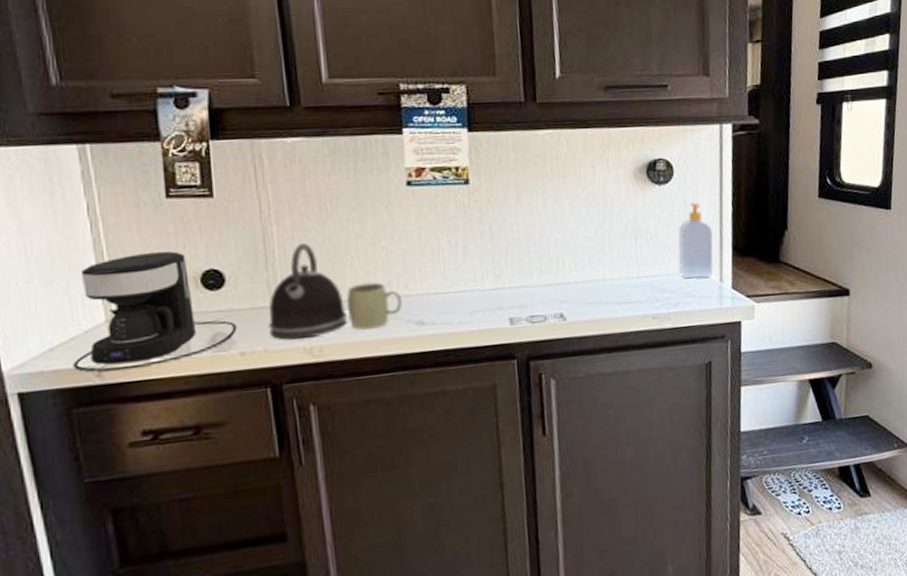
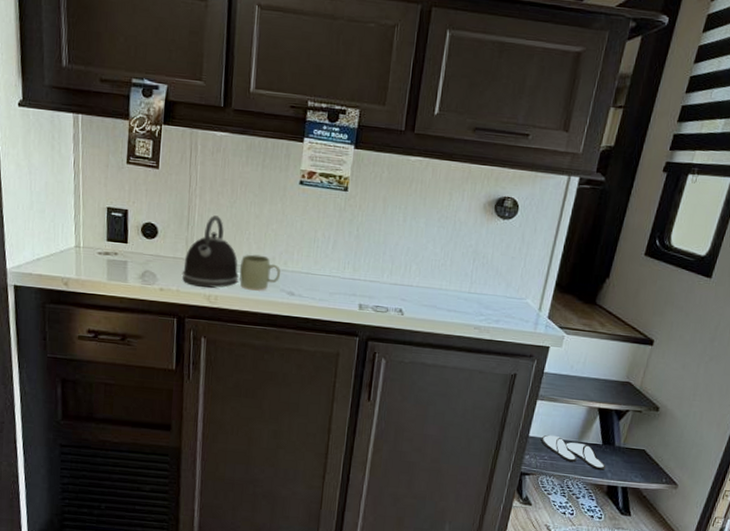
coffee maker: present [73,251,237,373] -> none [51,201,161,285]
soap bottle: present [678,202,713,279] -> none [505,239,542,304]
slippers: none [755,423,832,452] -> present [542,435,606,470]

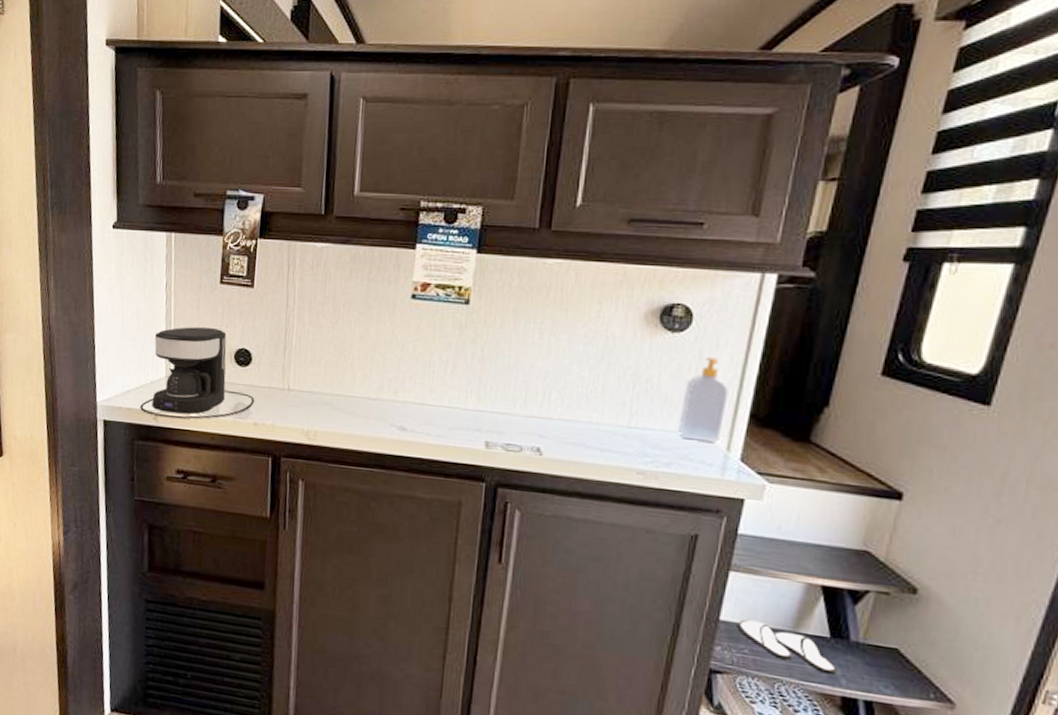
coffee maker: none [51,201,161,285] -> present [140,326,255,419]
kettle: present [182,215,239,288] -> none [277,338,341,422]
mug: present [239,254,280,291] -> none [342,382,390,426]
soap bottle: none [505,239,542,304] -> present [678,357,728,442]

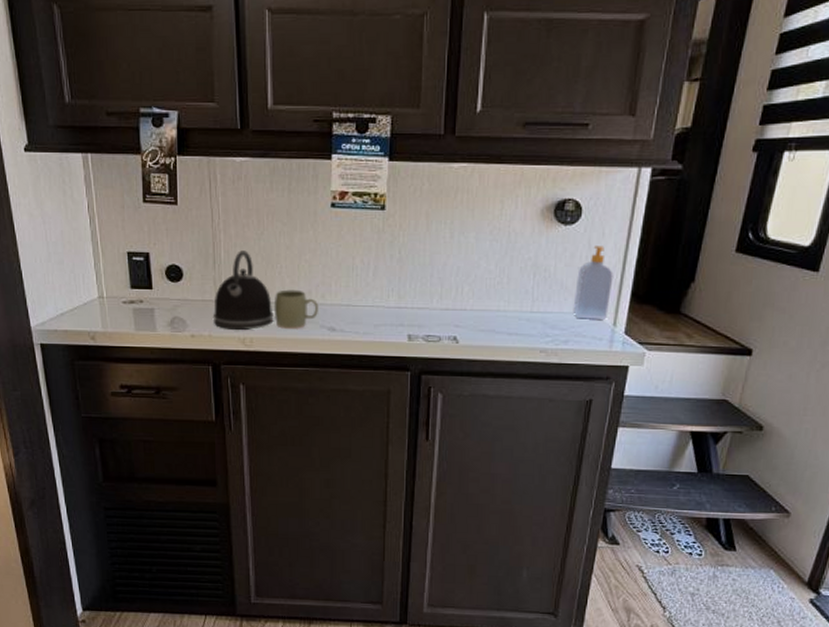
coffee maker: present [140,326,255,419] -> none [76,246,190,337]
kettle: none [277,338,341,422] -> present [212,250,274,330]
mug: none [342,382,390,426] -> present [274,289,318,329]
slippers: present [738,619,838,674] -> none [626,465,704,502]

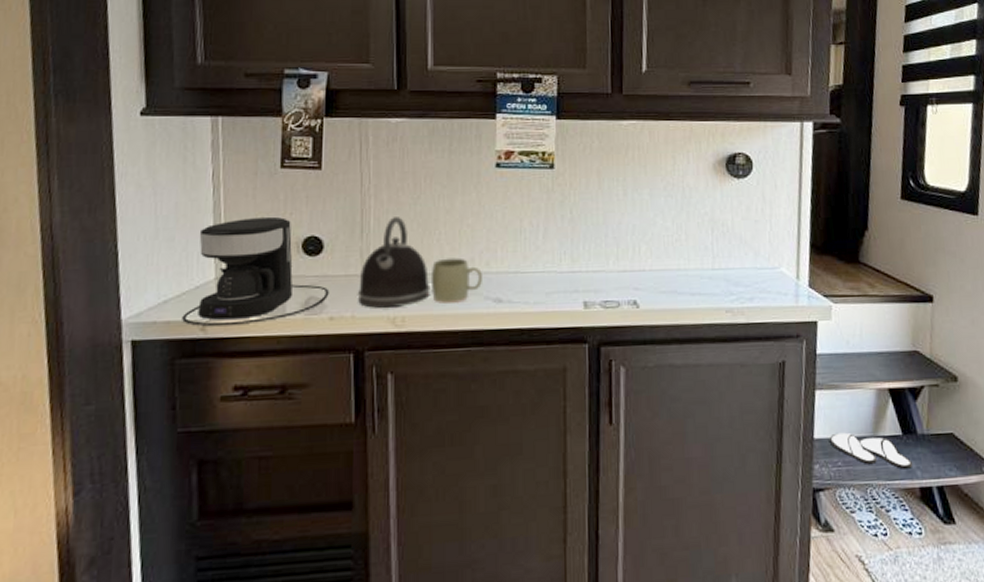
coffee maker: none [76,246,190,337] -> present [182,216,329,327]
soap bottle: present [572,245,613,320] -> none [754,198,791,274]
slippers: none [626,465,704,502] -> present [830,432,913,469]

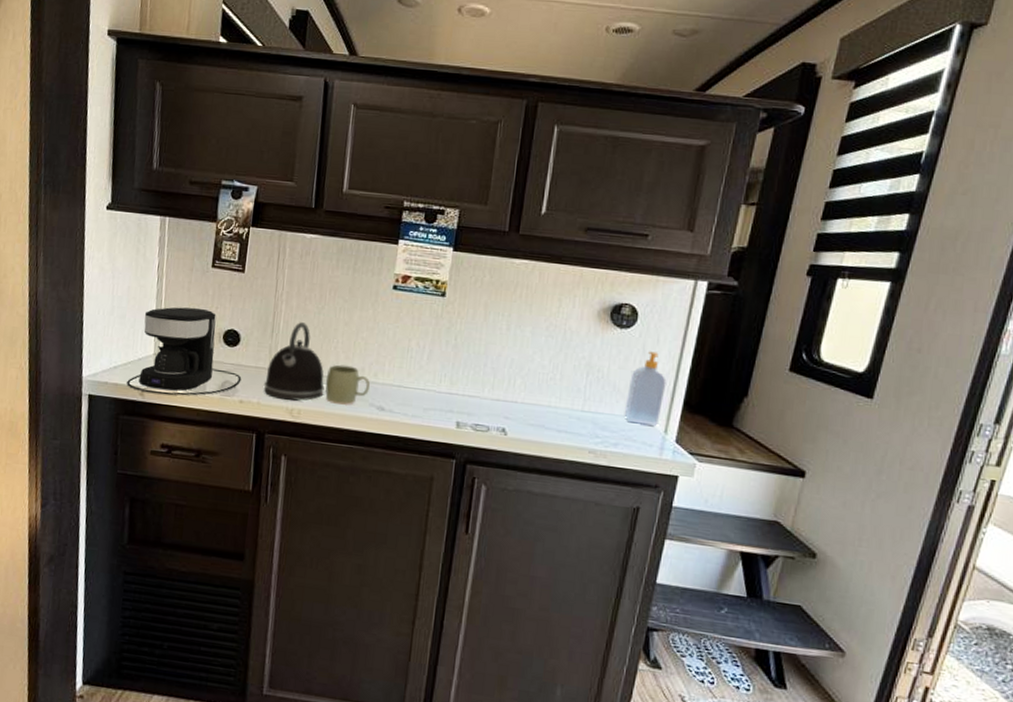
soap bottle: none [754,198,791,274] -> present [624,351,667,426]
slippers: present [830,432,913,469] -> none [672,582,753,629]

